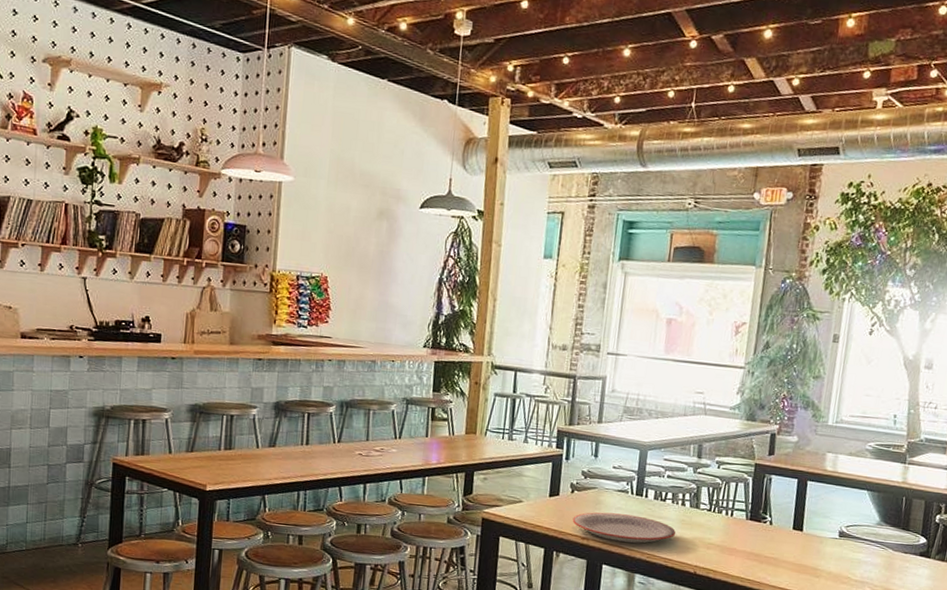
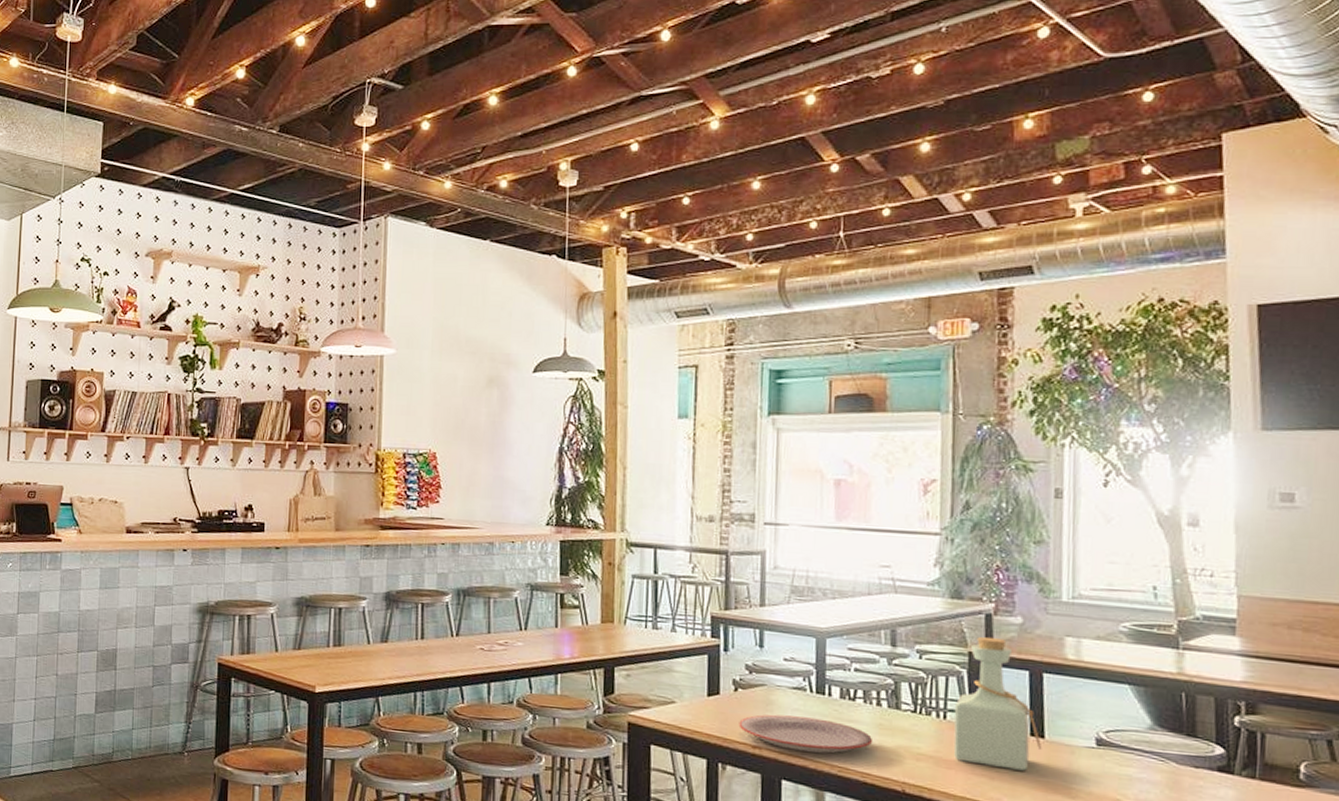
bottle: none [735,451,800,556] -> present [953,636,1042,771]

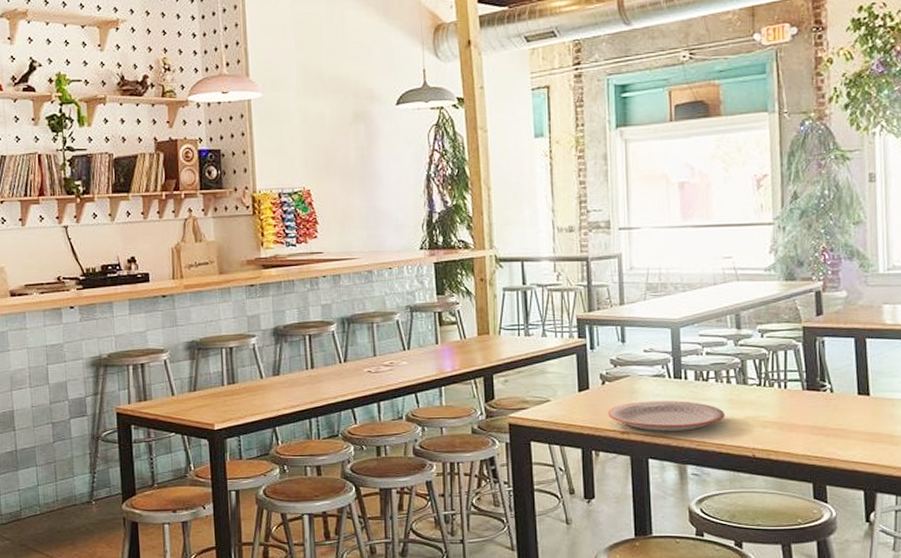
bottle: present [953,636,1042,771] -> none [793,311,868,426]

